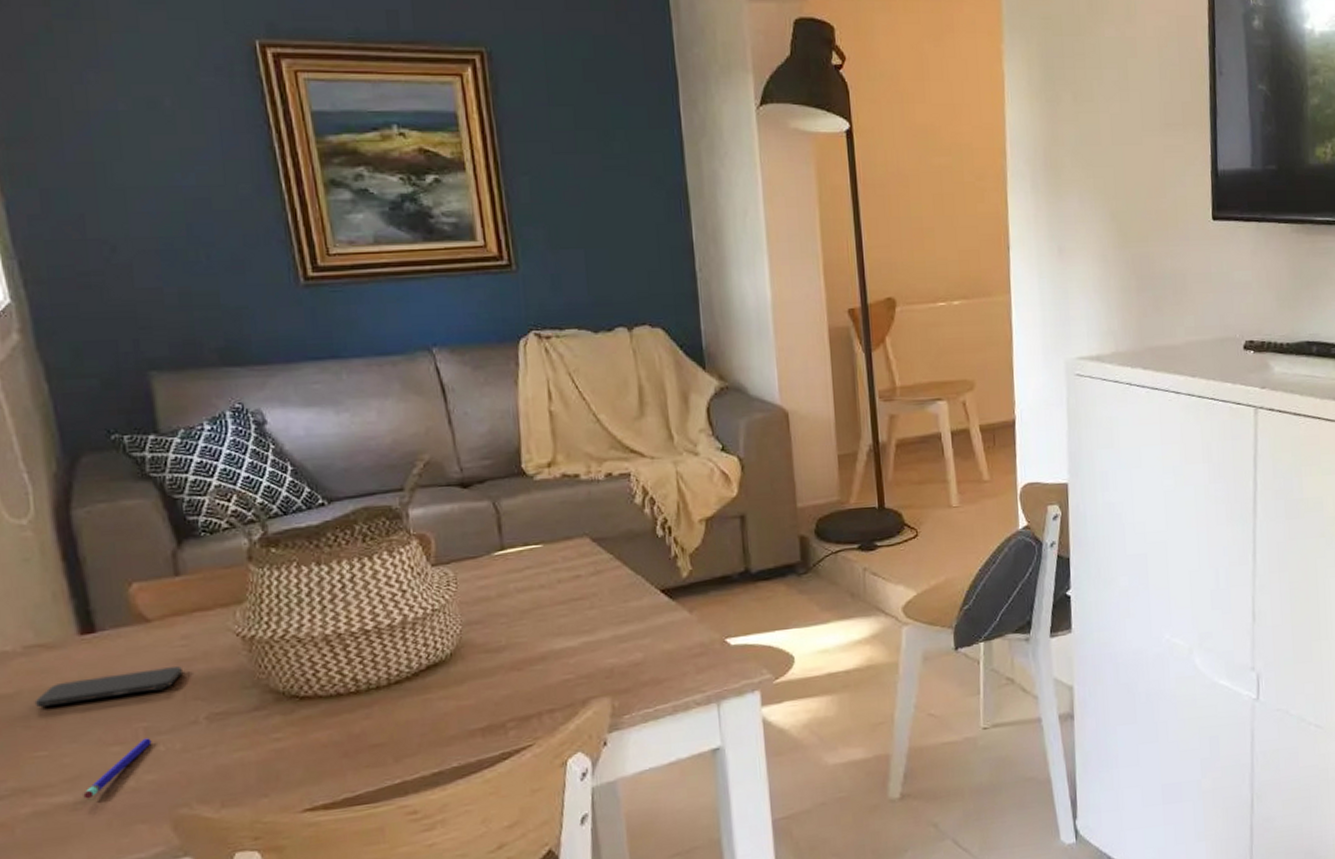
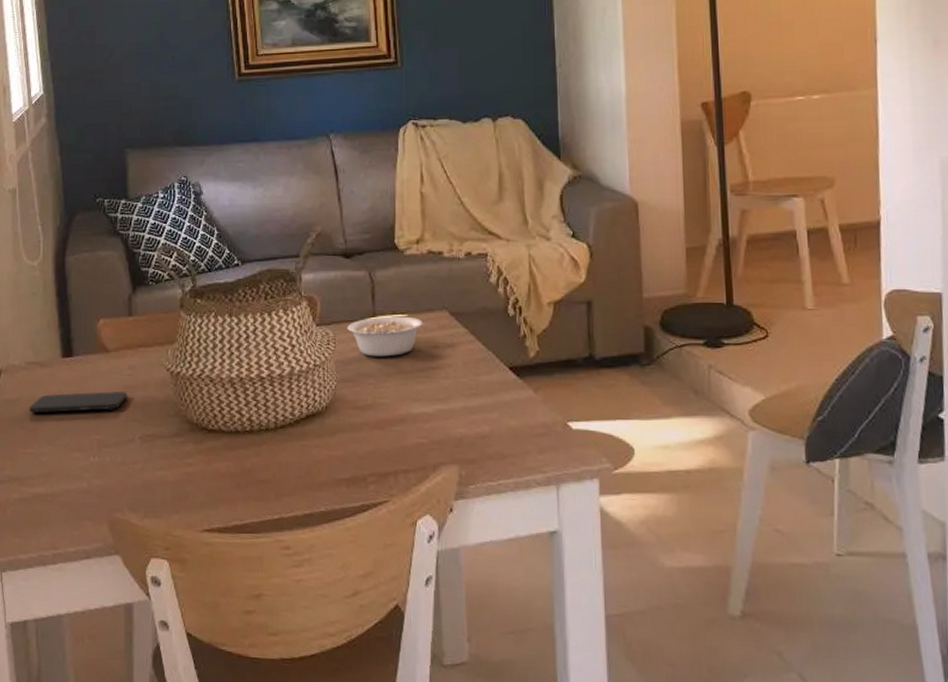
pen: present [83,738,152,799] -> none [52,449,101,493]
legume: none [470,547,569,594] -> present [347,316,430,357]

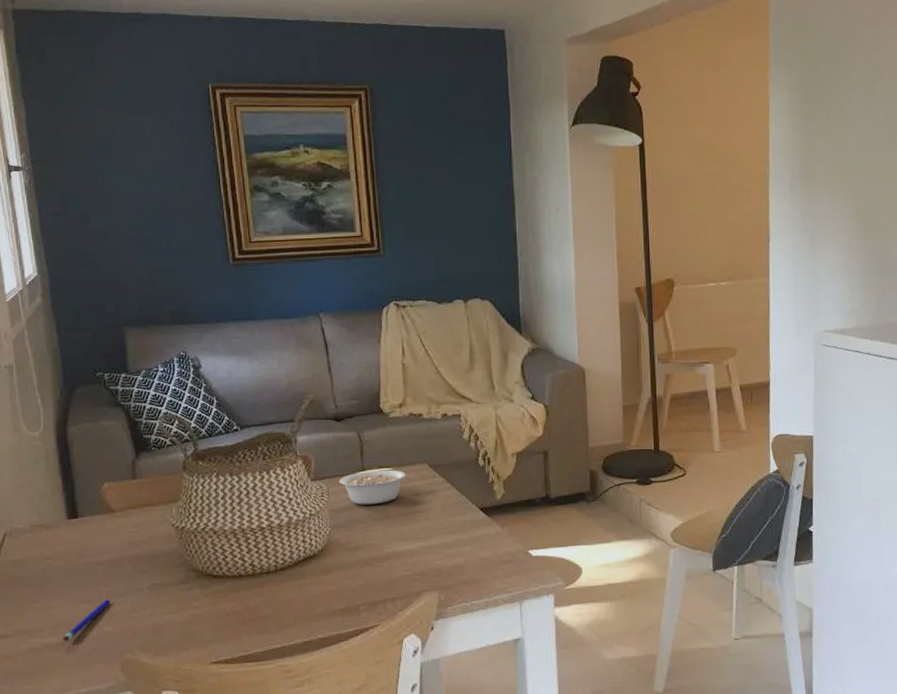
smartphone: present [28,391,127,413] -> none [35,547,134,571]
pen: none [52,449,101,493] -> present [63,599,110,642]

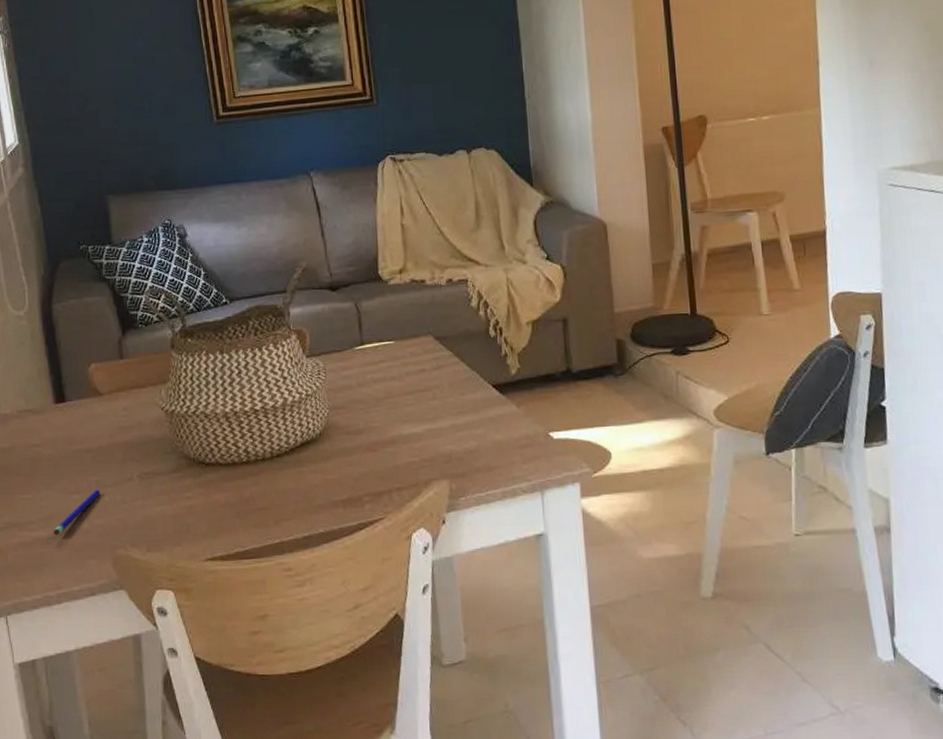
legume: present [339,469,412,505] -> none [336,343,416,384]

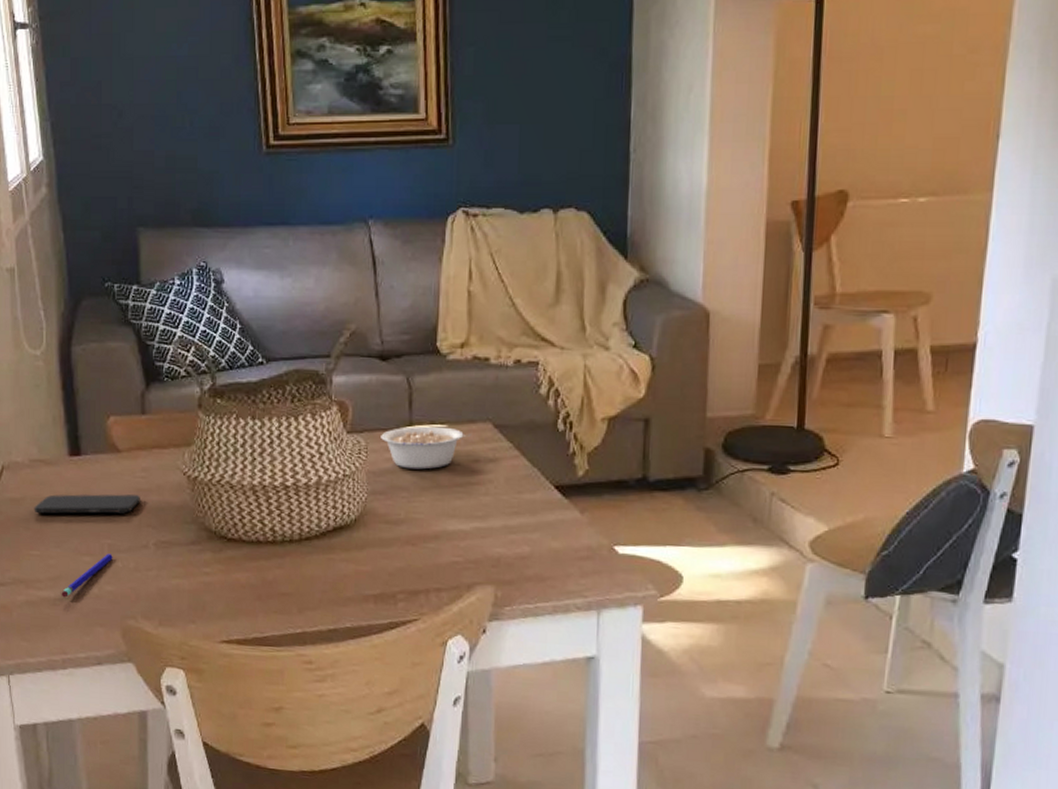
smartphone: none [23,433,123,460] -> present [34,494,140,514]
legume: none [336,343,416,384] -> present [381,426,471,470]

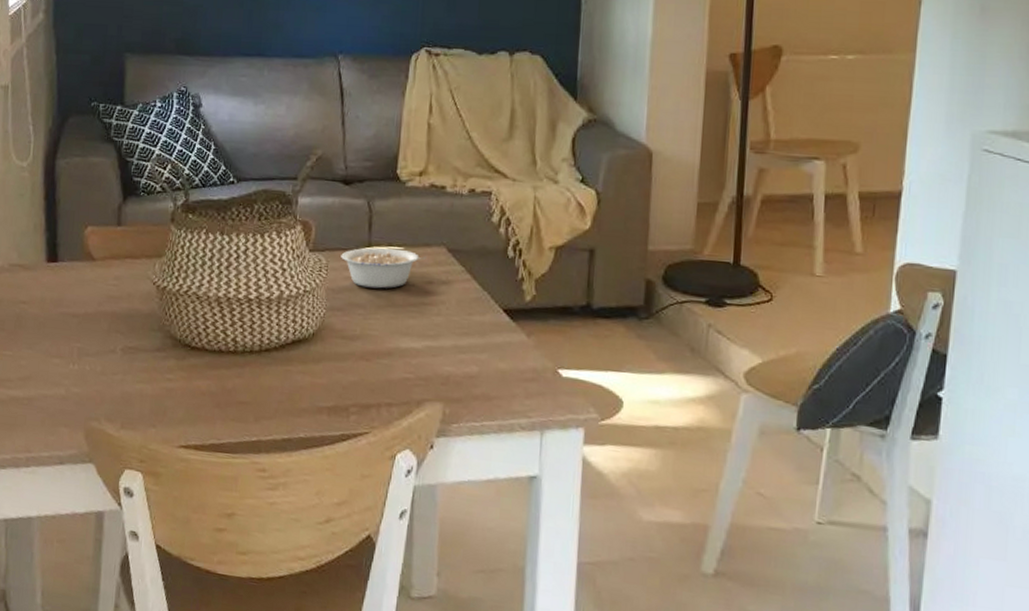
smartphone: present [34,494,140,514] -> none [9,298,111,319]
pen: present [61,553,113,598] -> none [29,356,81,398]

